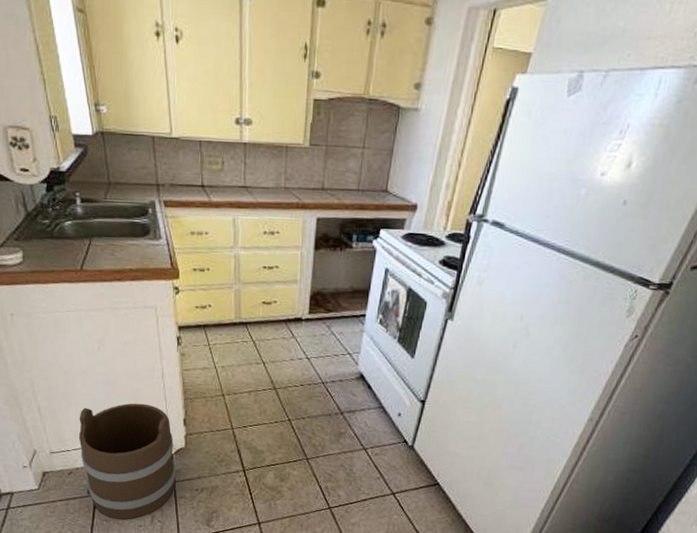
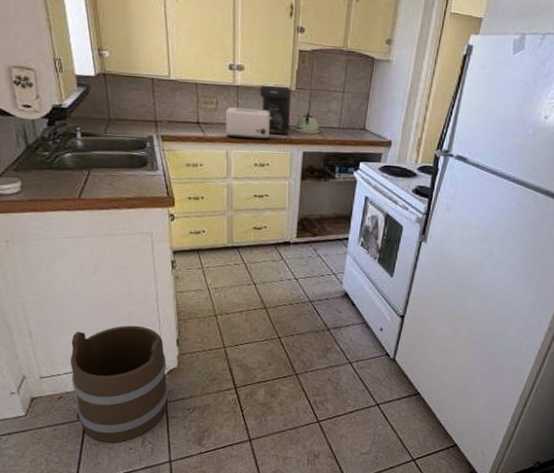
toaster: none [231,168,283,205] -> present [225,107,272,140]
coffee maker: none [270,140,305,199] -> present [260,84,292,135]
kettle: none [307,158,336,198] -> present [294,100,320,135]

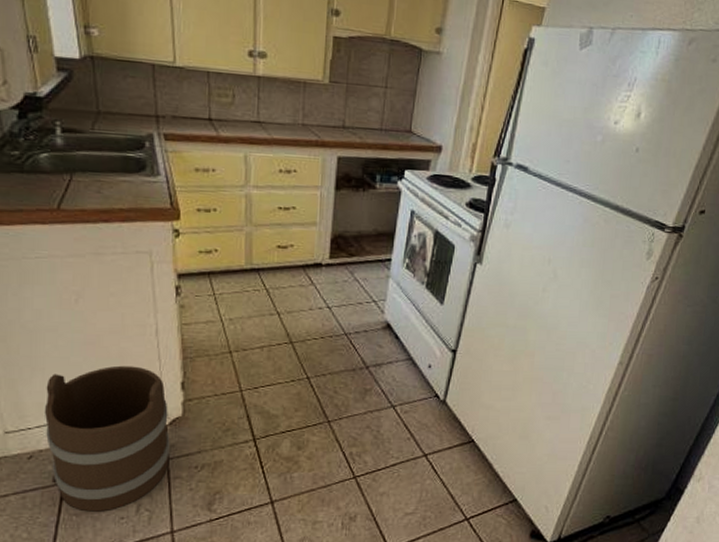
toaster: present [225,107,272,140] -> none [243,101,301,142]
coffee maker: present [260,84,292,135] -> none [286,75,325,137]
kettle: present [294,100,320,135] -> none [326,96,358,137]

